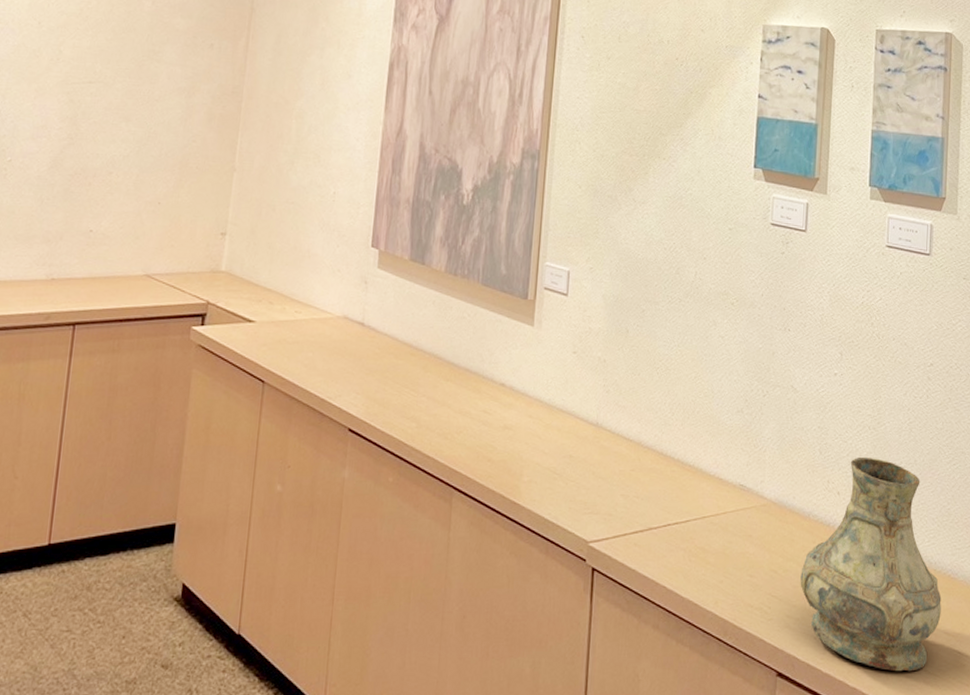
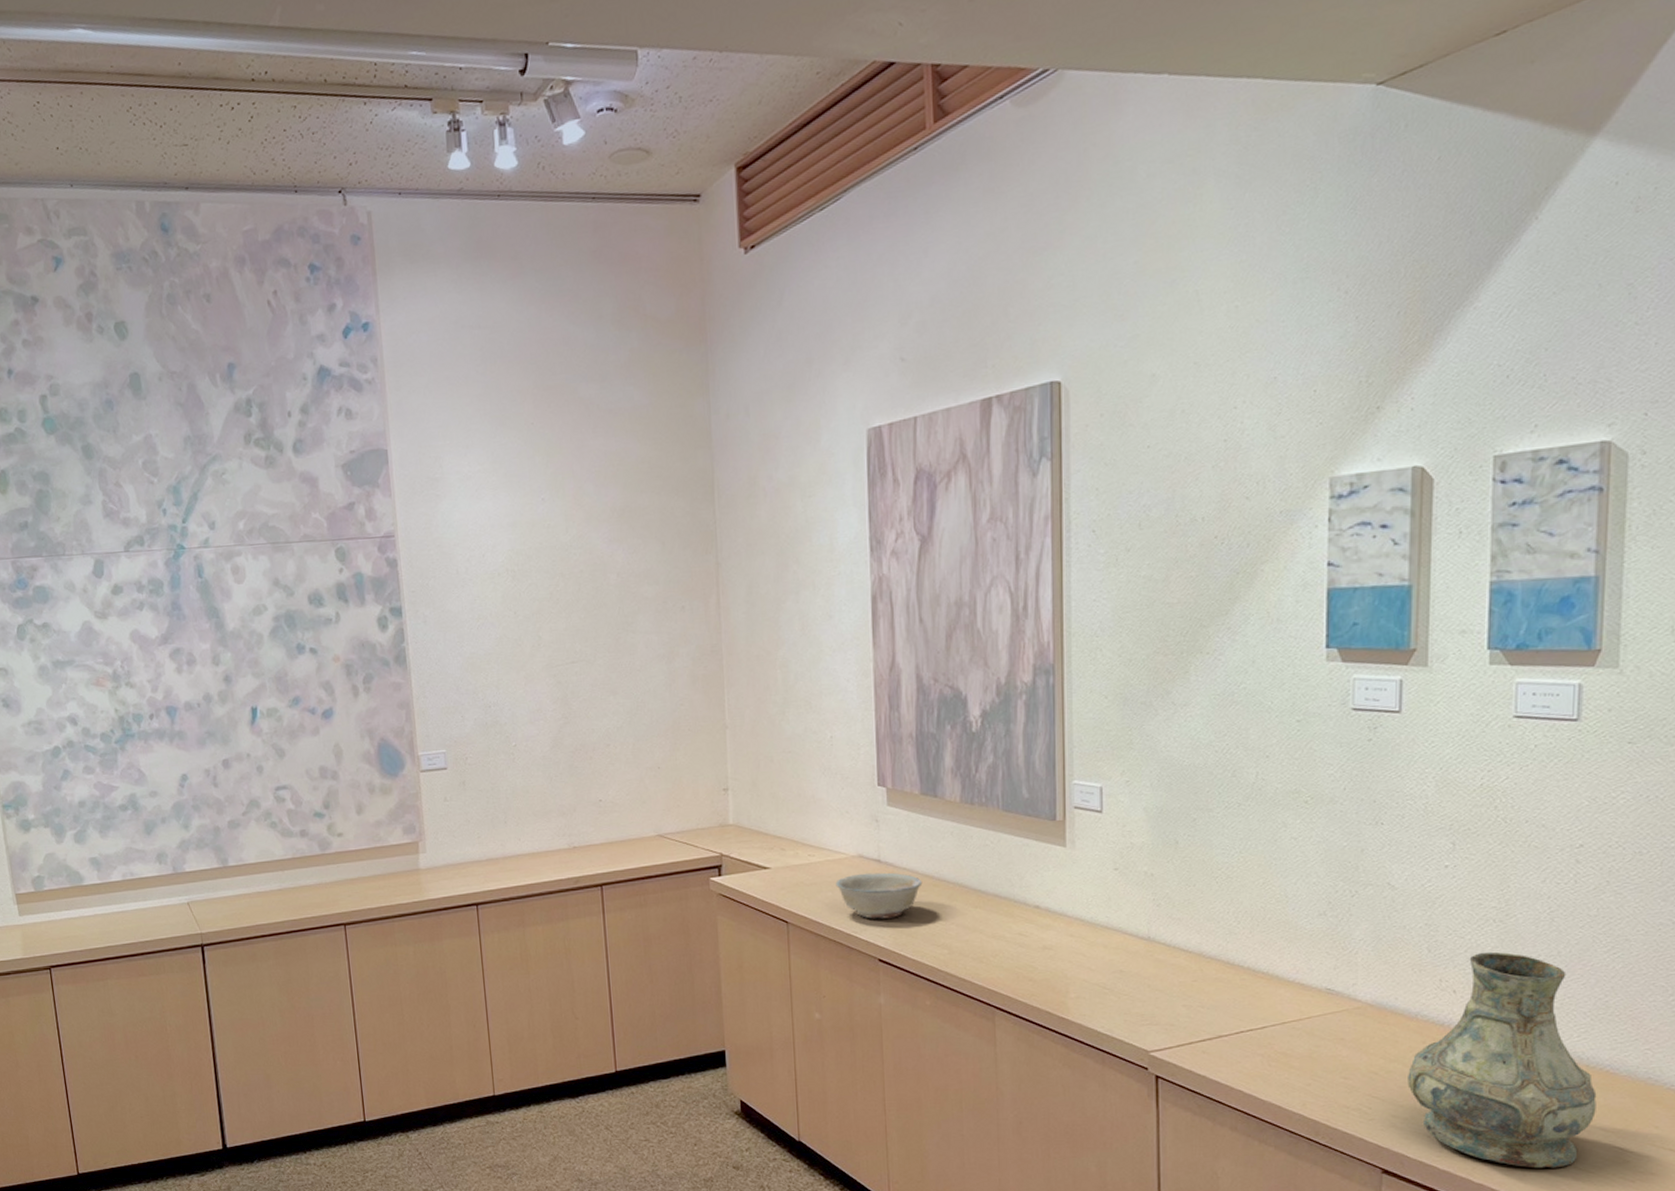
ceramic bowl: none [317,335,401,386] -> present [835,872,923,919]

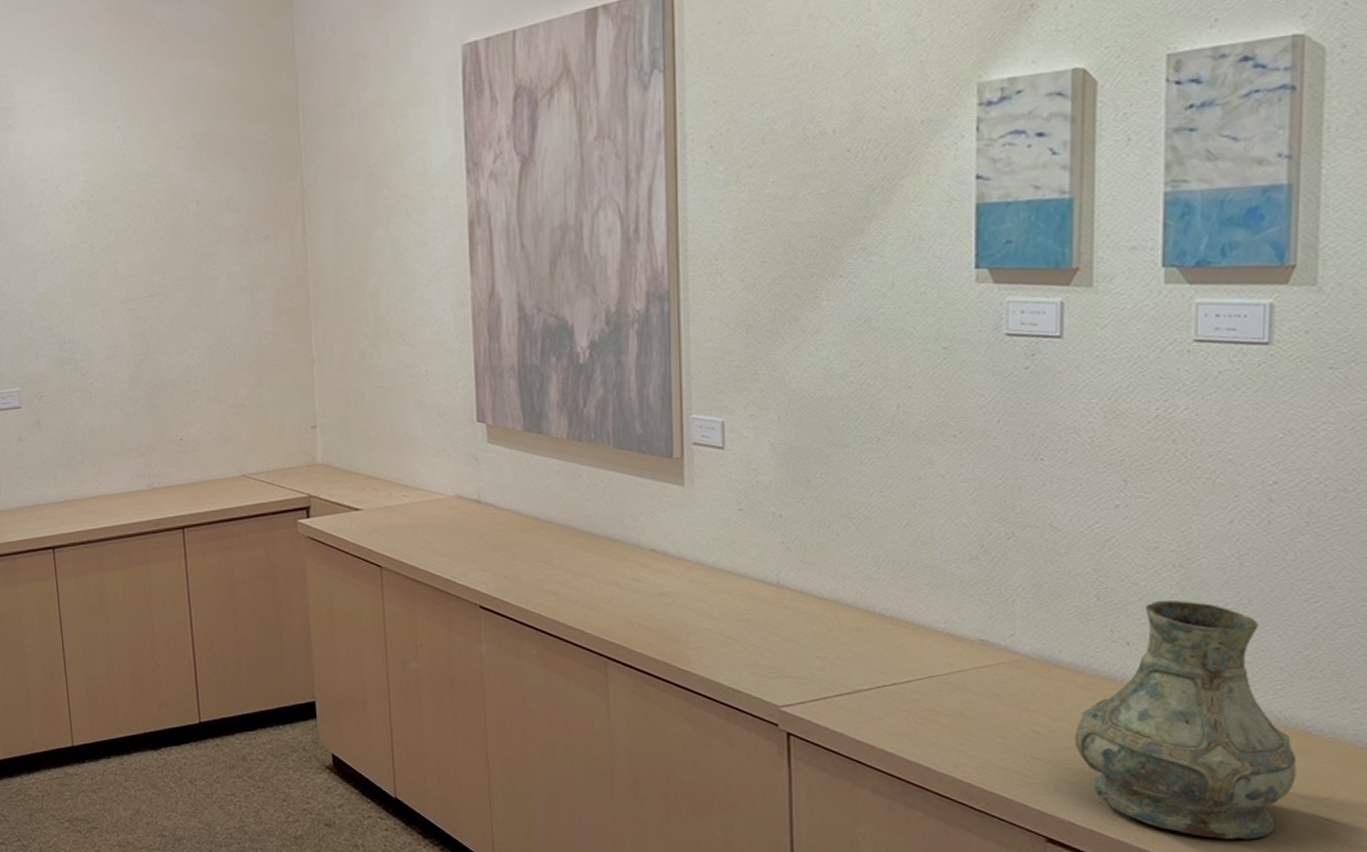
ceramic bowl: present [835,872,923,919] -> none [432,514,527,563]

